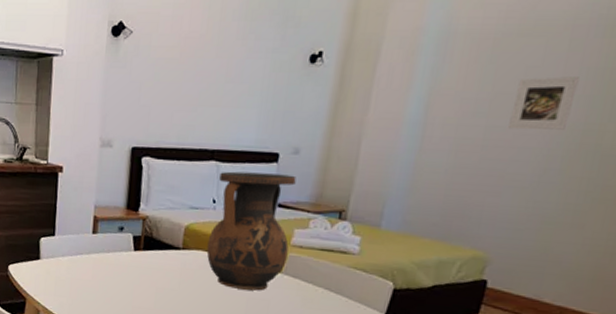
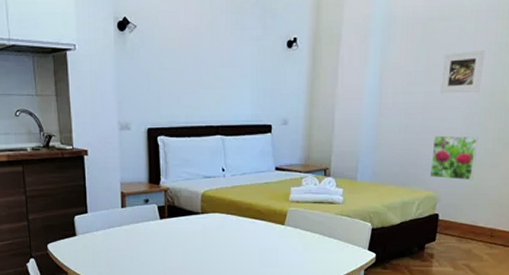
vase: present [206,171,296,291] -> none [222,142,288,242]
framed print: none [480,181,557,243] -> present [429,135,479,181]

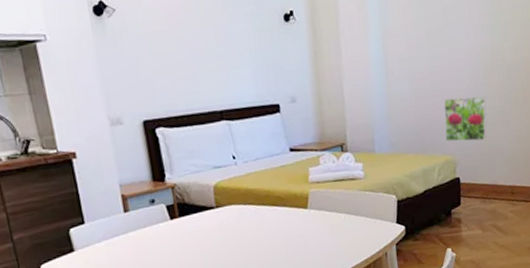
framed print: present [440,51,485,94] -> none [442,11,481,57]

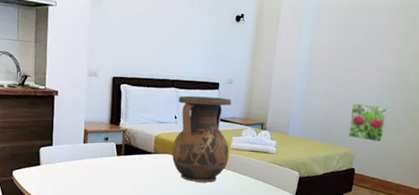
vase: none [232,121,310,233] -> present [172,95,232,183]

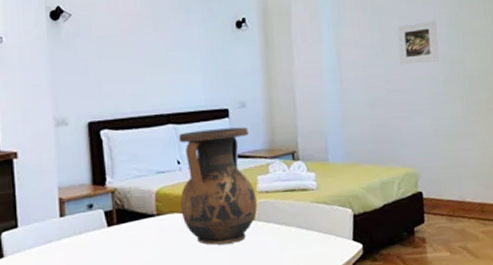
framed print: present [348,103,388,143] -> none [402,106,451,153]
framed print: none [358,38,394,71] -> present [397,21,439,65]

